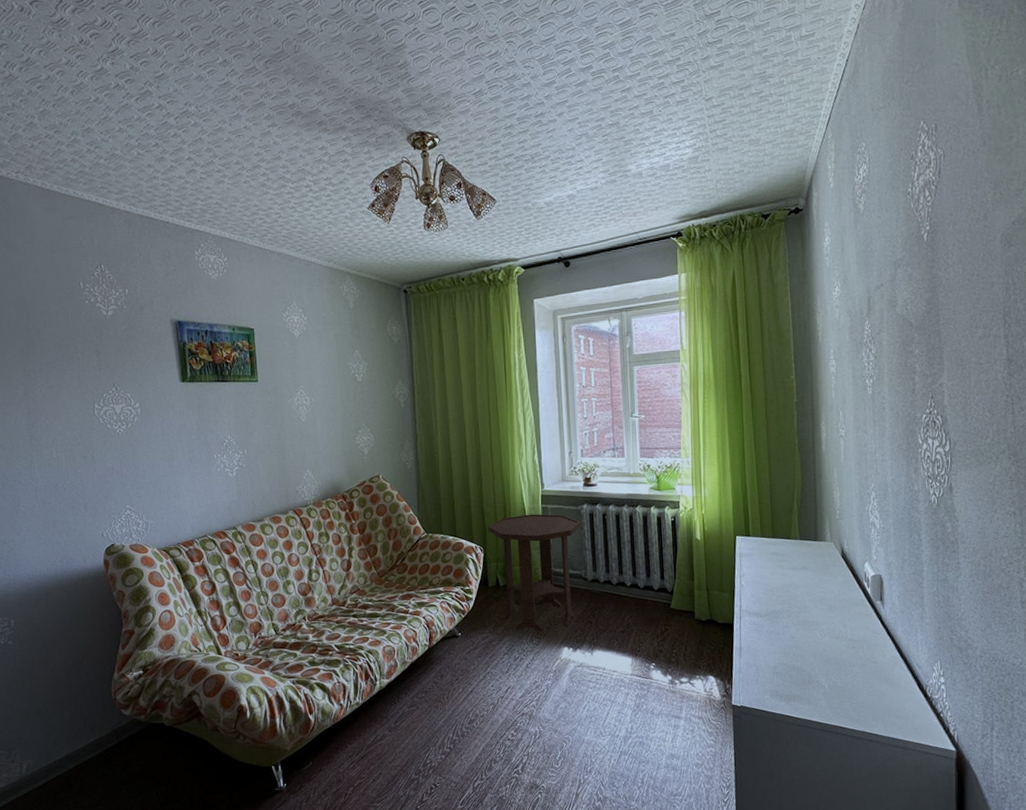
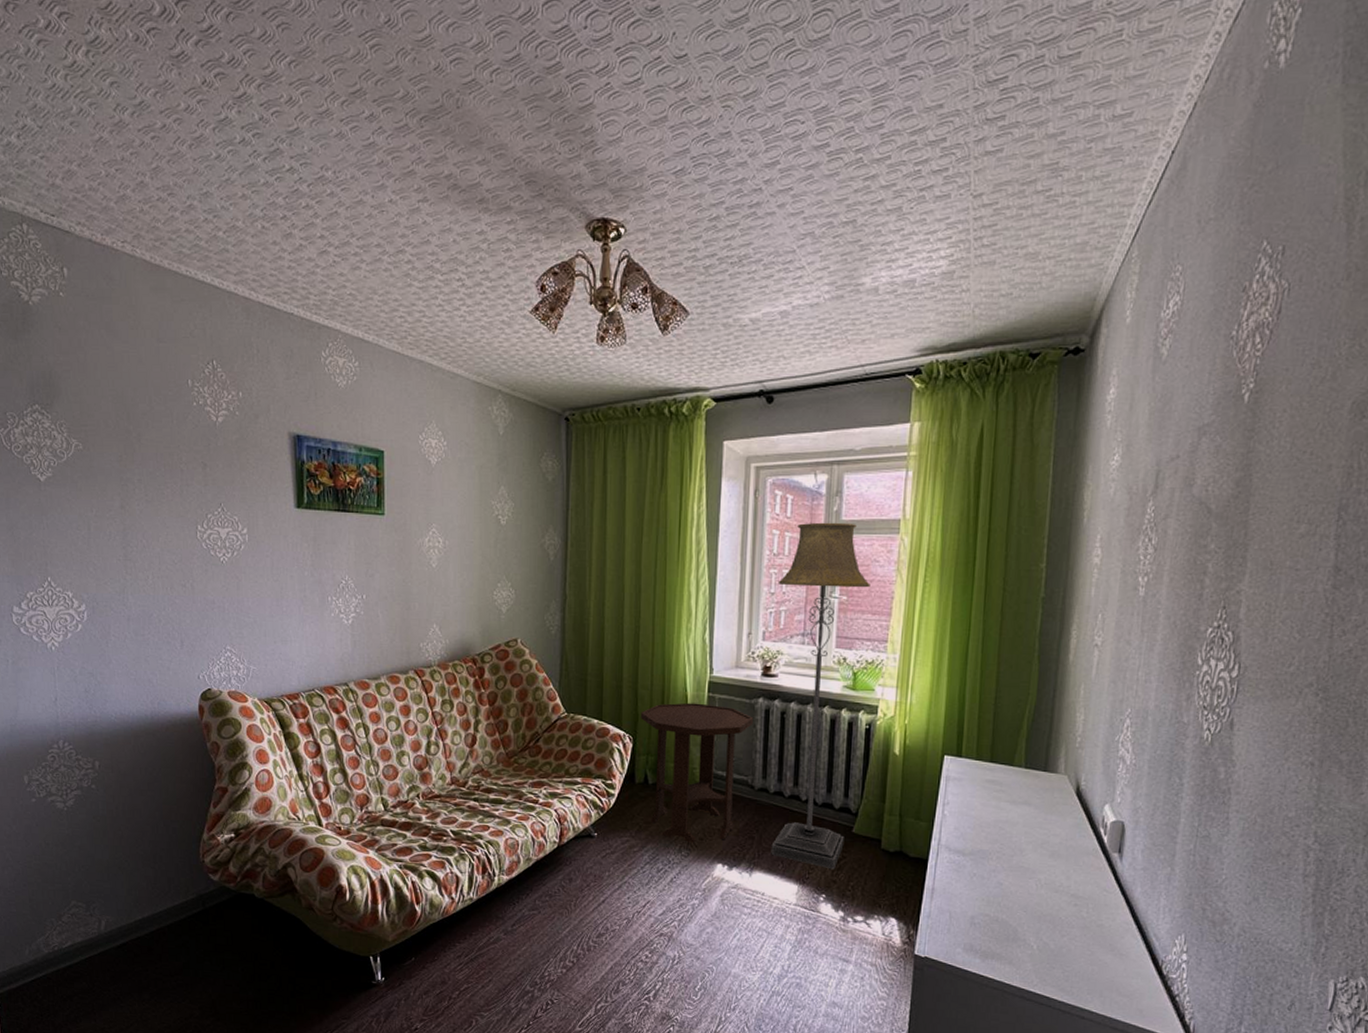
floor lamp: none [589,356,665,641] -> present [771,522,870,870]

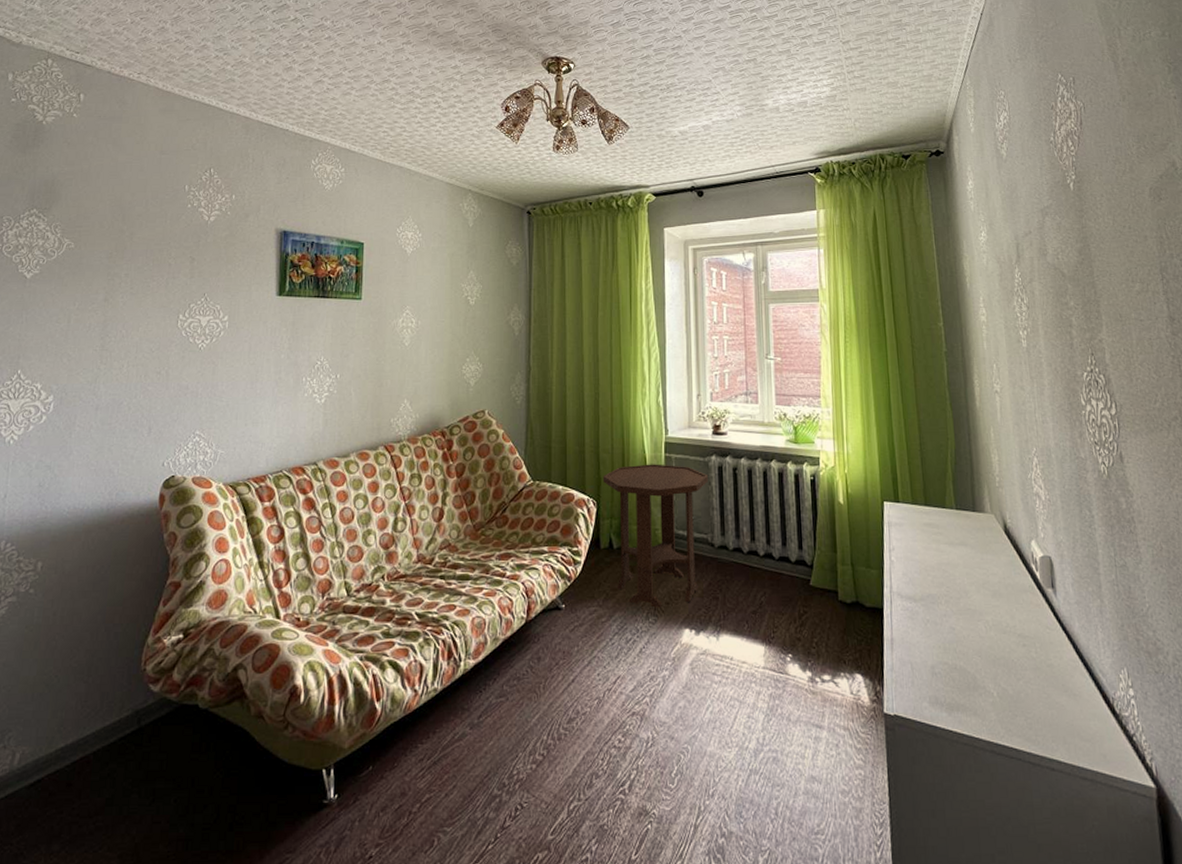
floor lamp: present [771,522,870,870] -> none [721,293,804,627]

